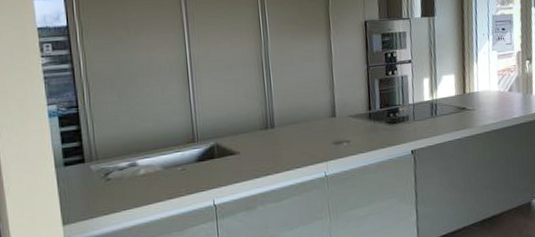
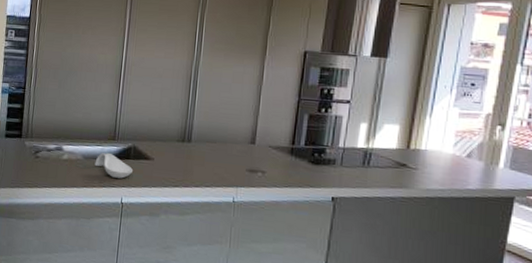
spoon rest: none [177,156,220,182] -> present [94,152,133,179]

